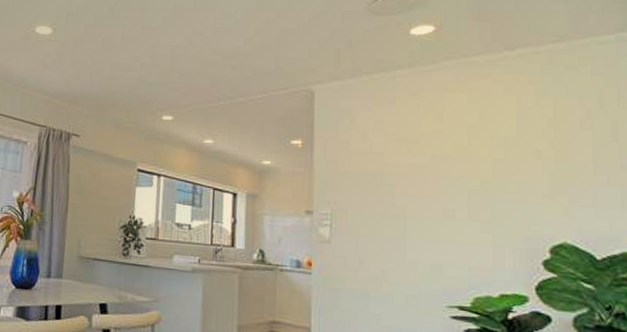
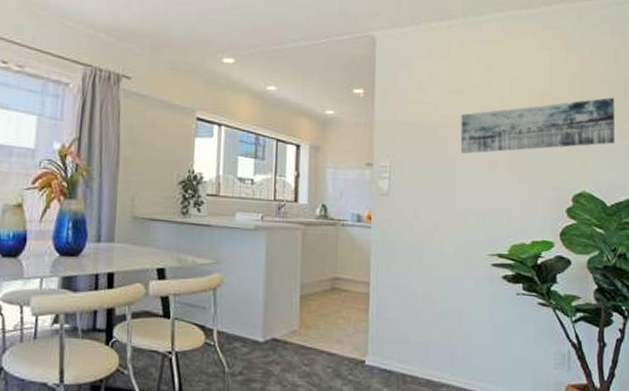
wall art: none [410,141,604,202] -> present [460,97,615,154]

